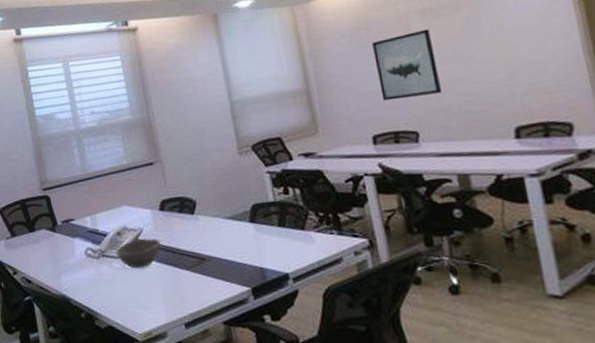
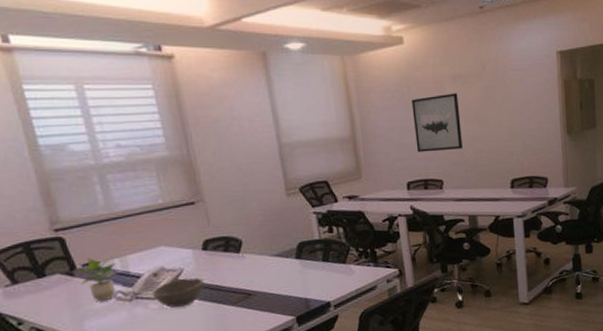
potted plant: none [53,214,87,258] -> present [70,256,116,302]

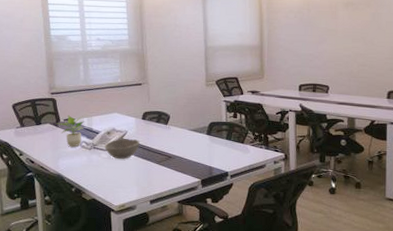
wall art: present [411,93,463,153] -> none [309,16,349,63]

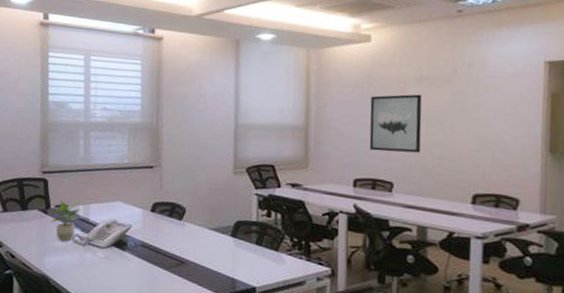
bowl: present [104,138,140,160] -> none [101,234,146,261]
wall art: none [309,16,349,63] -> present [369,94,422,153]

